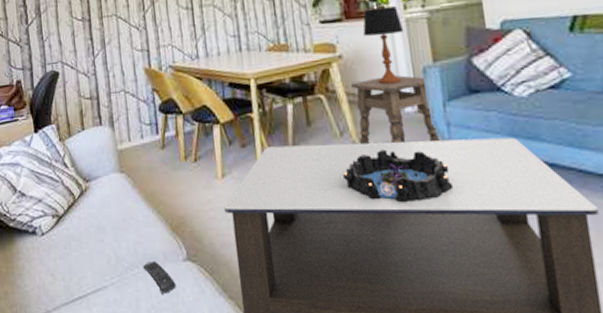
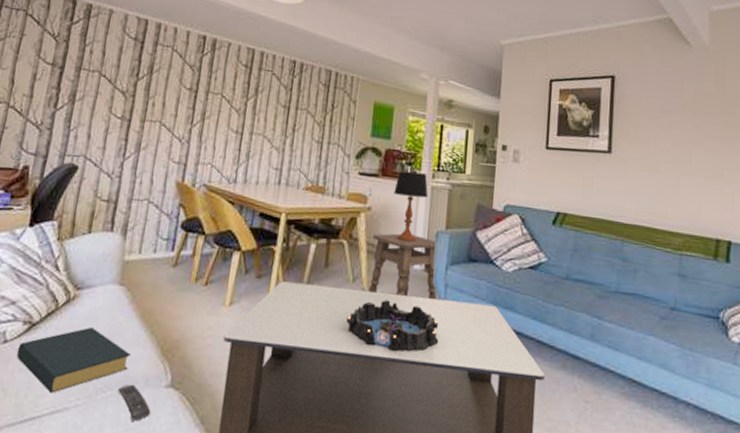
hardback book: none [53,213,147,275] -> present [16,326,132,394]

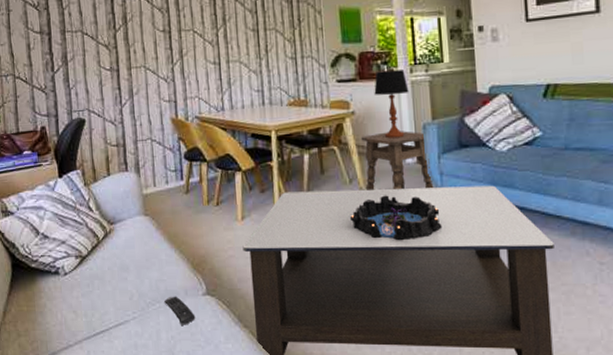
hardback book: present [16,326,132,394] -> none [76,253,169,310]

